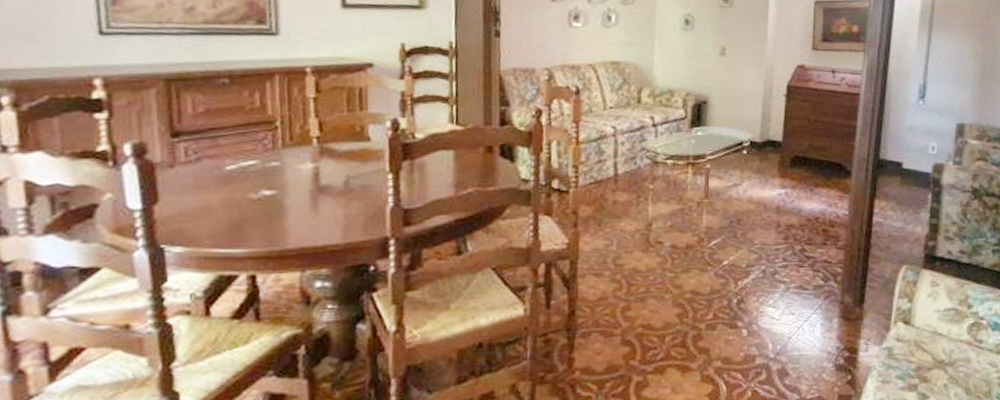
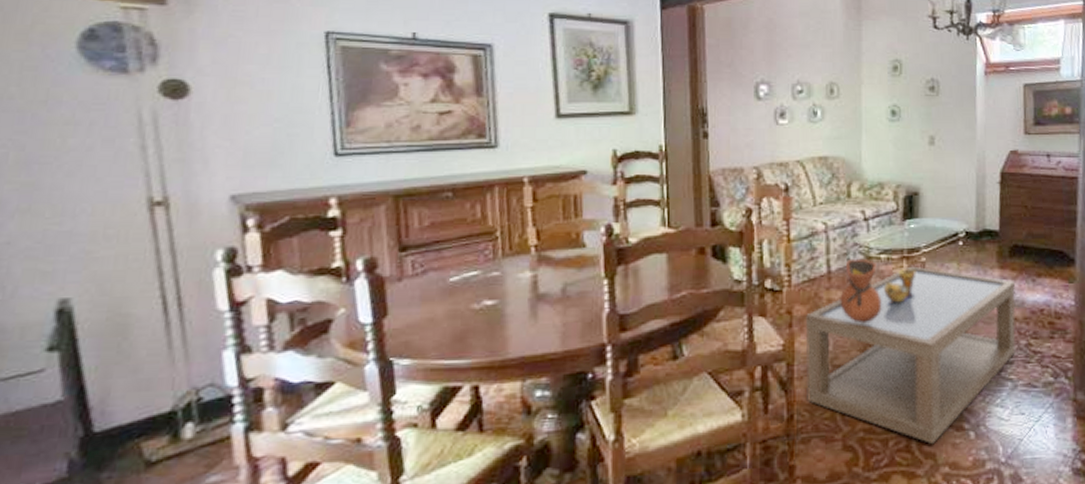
coffee table: none [588,172,794,341] -> present [805,266,1016,445]
vase: none [625,163,666,226] -> present [840,258,882,324]
decorative bowl: none [669,175,701,208] -> present [884,269,916,305]

